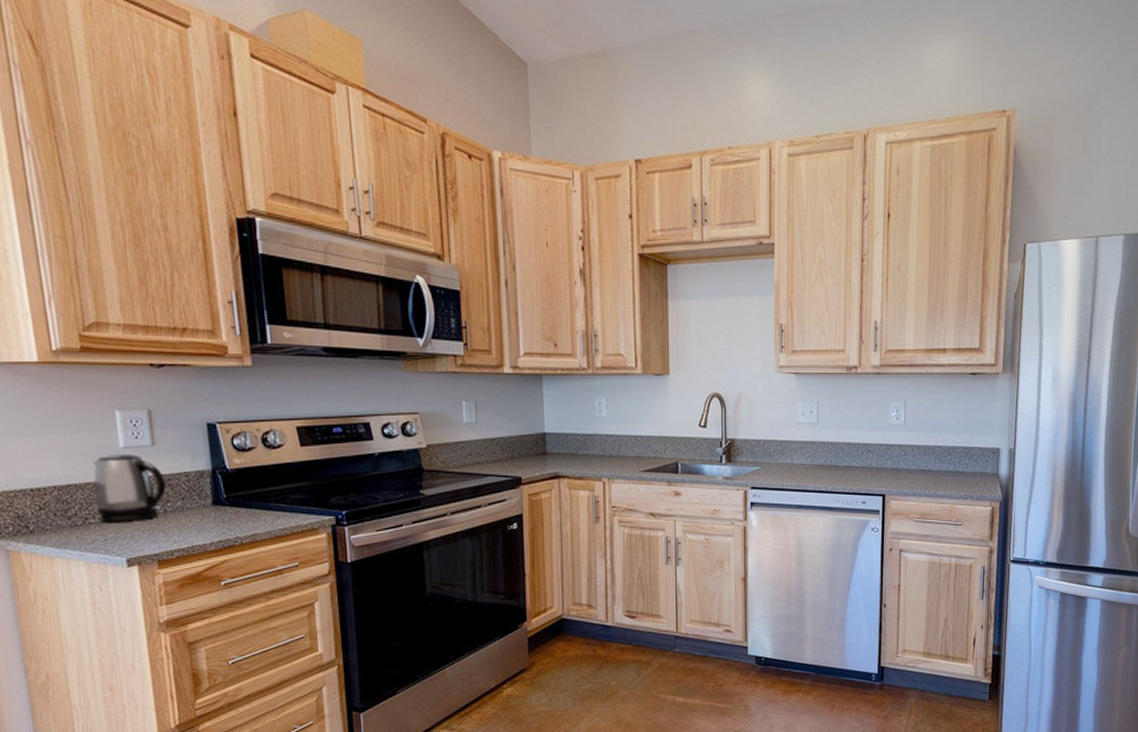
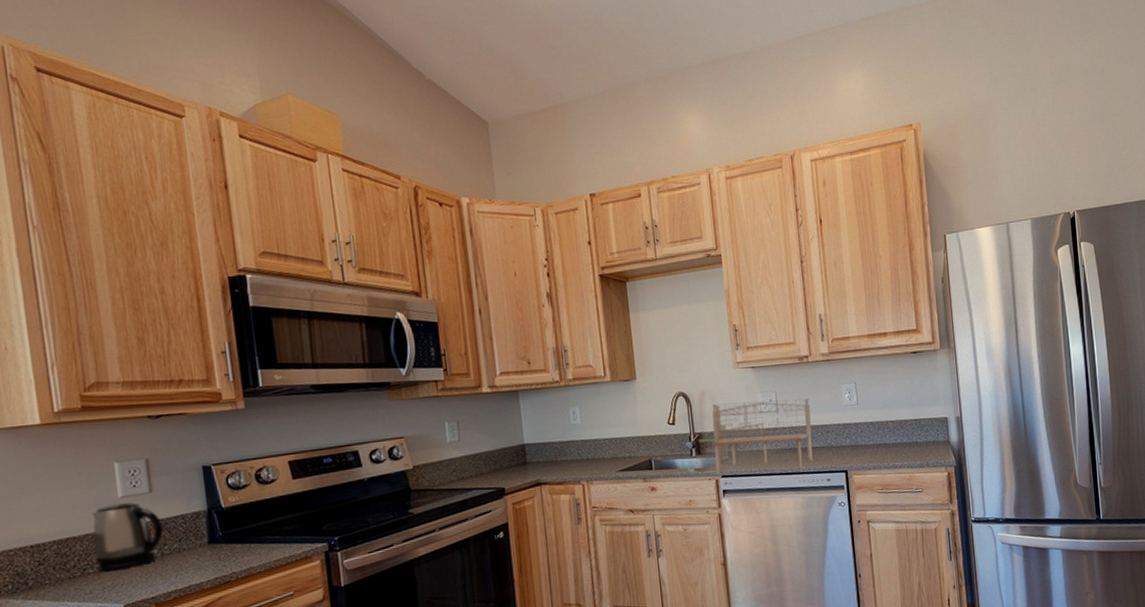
architectural model: none [730,410,854,489] -> present [698,398,814,475]

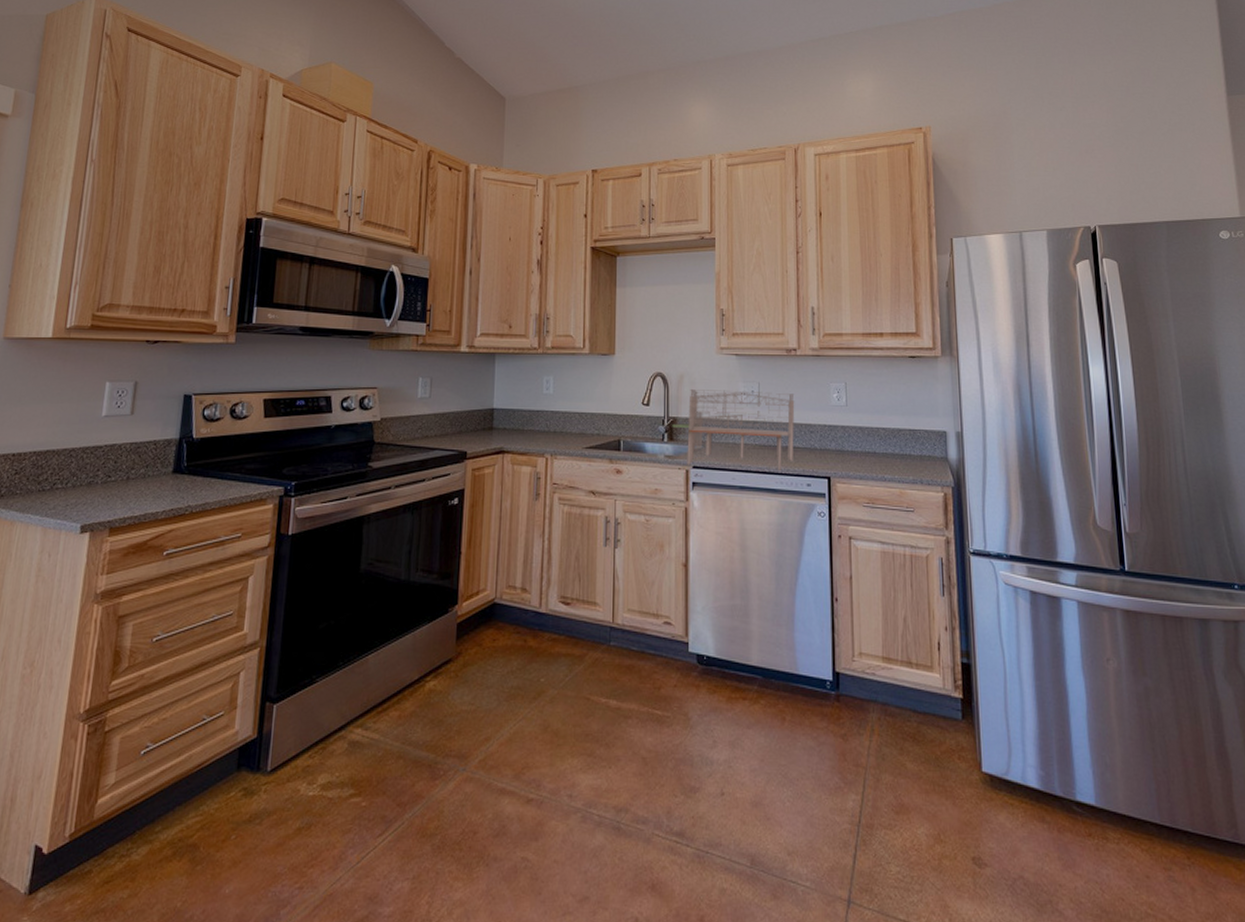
kettle: present [90,502,163,572] -> none [66,422,135,489]

